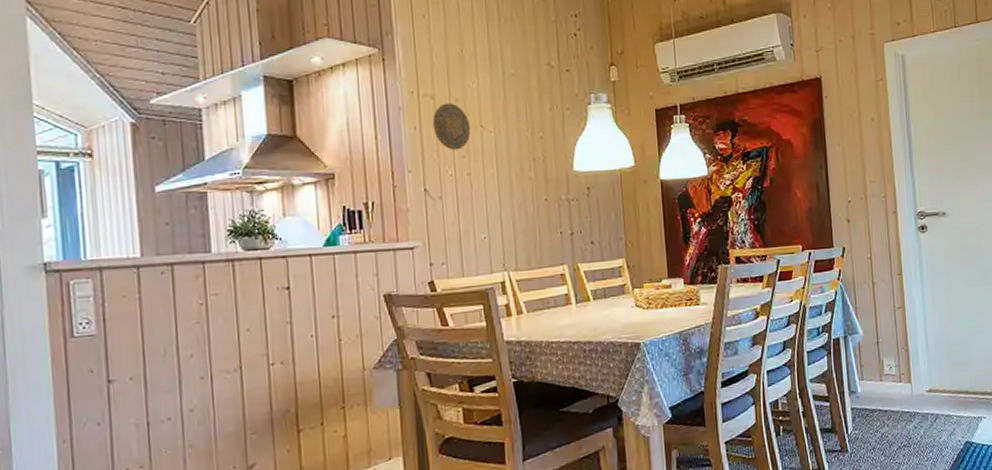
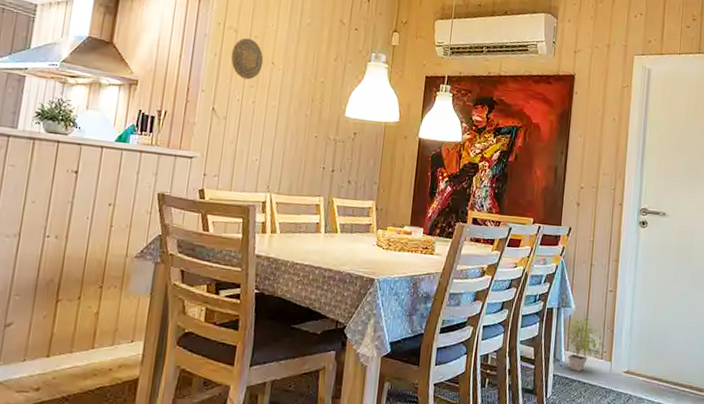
potted plant: none [853,338,902,400] -> present [563,314,606,372]

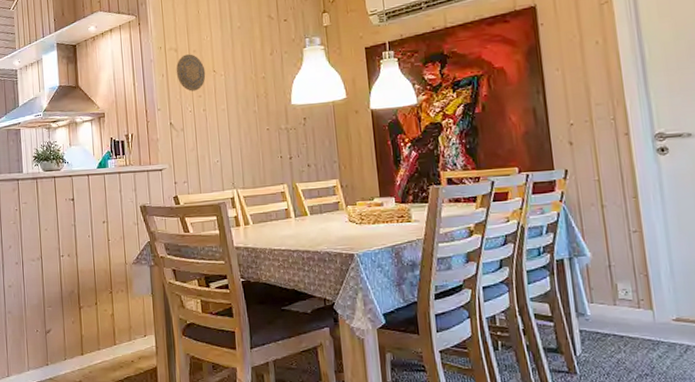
potted plant: present [563,314,606,372] -> none [580,261,641,325]

